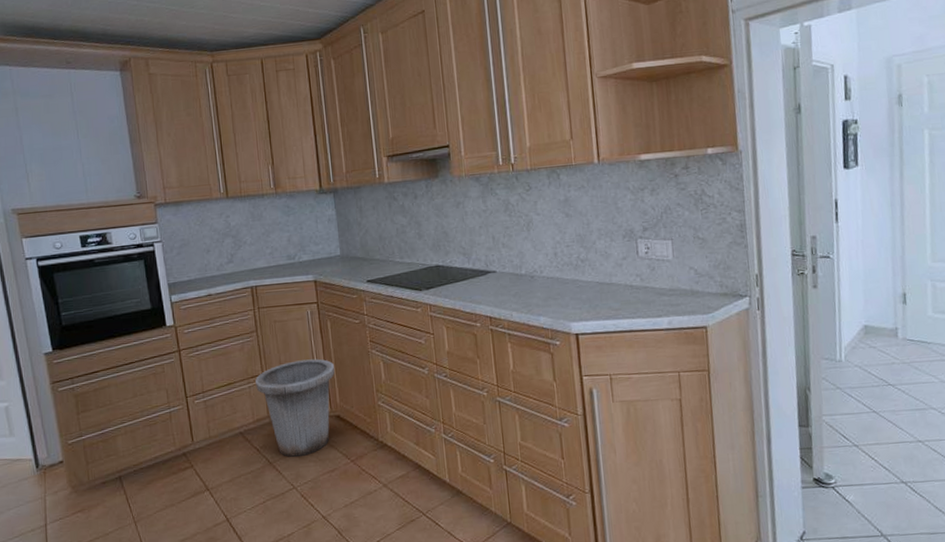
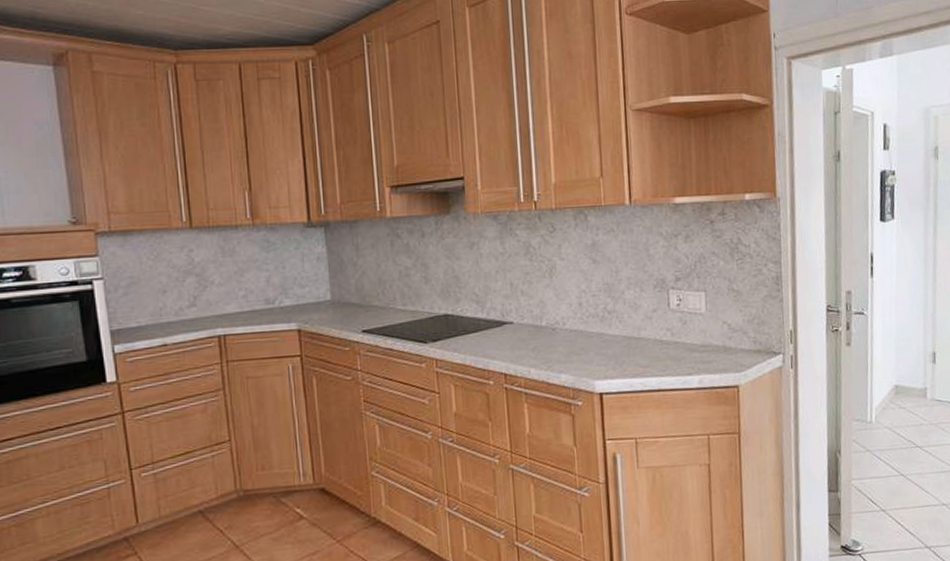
trash can: present [255,359,335,457] -> none [221,422,320,539]

